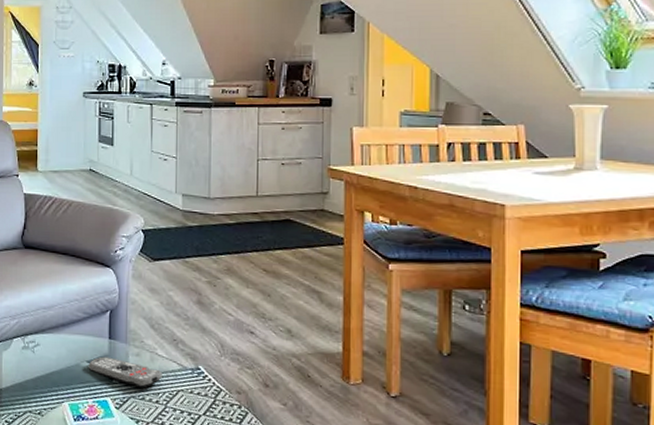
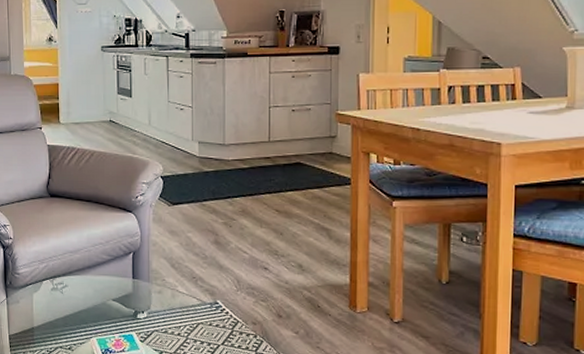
remote control: present [88,356,162,388] -> none [114,295,183,322]

